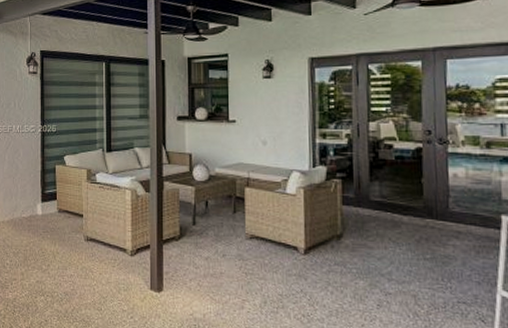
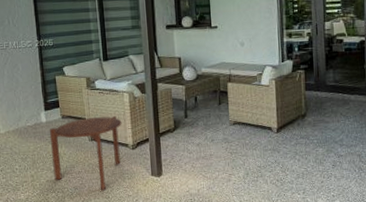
side table: none [44,214,122,301] -> present [49,116,122,191]

